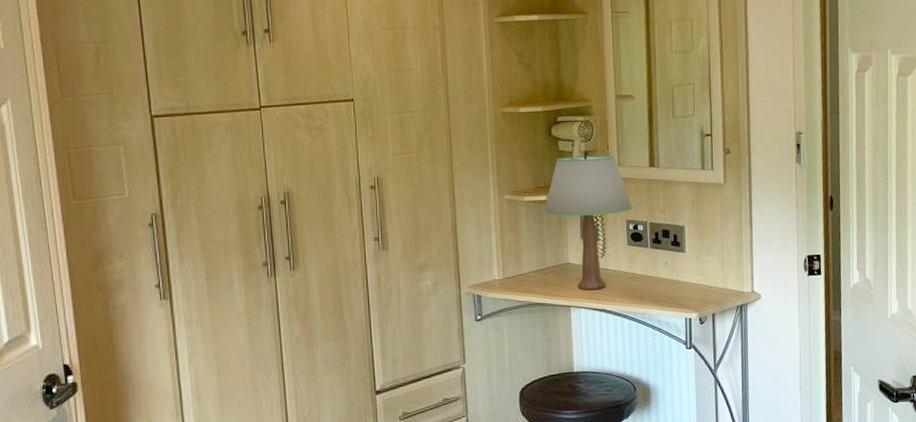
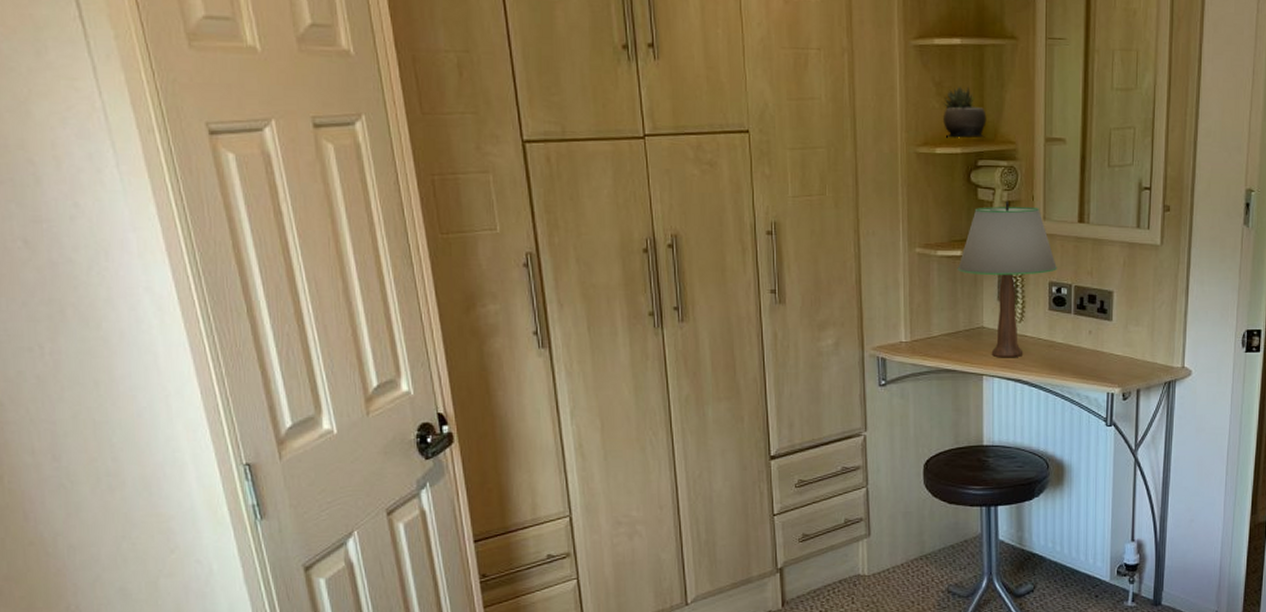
succulent plant: none [525,54,563,99] -> present [944,86,987,138]

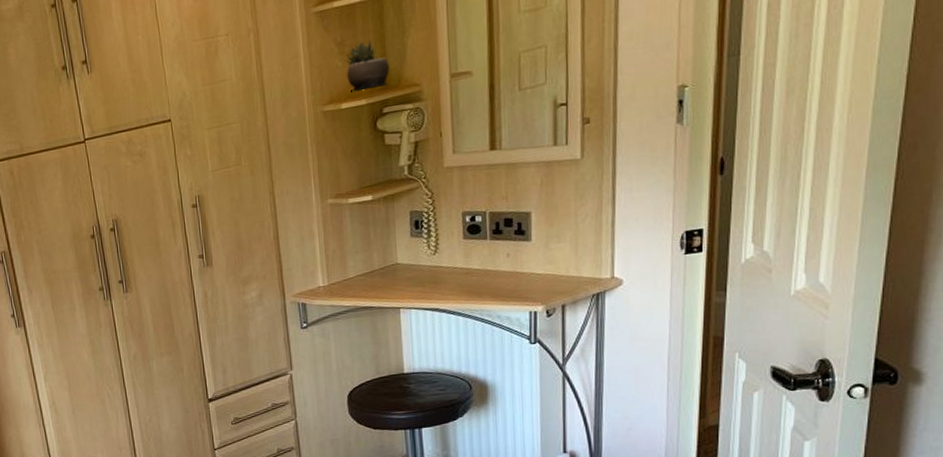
table lamp: present [957,200,1058,358] -> none [368,141,471,291]

